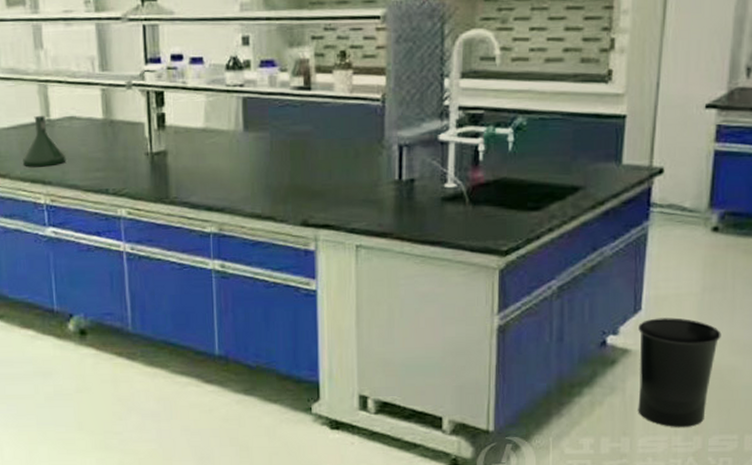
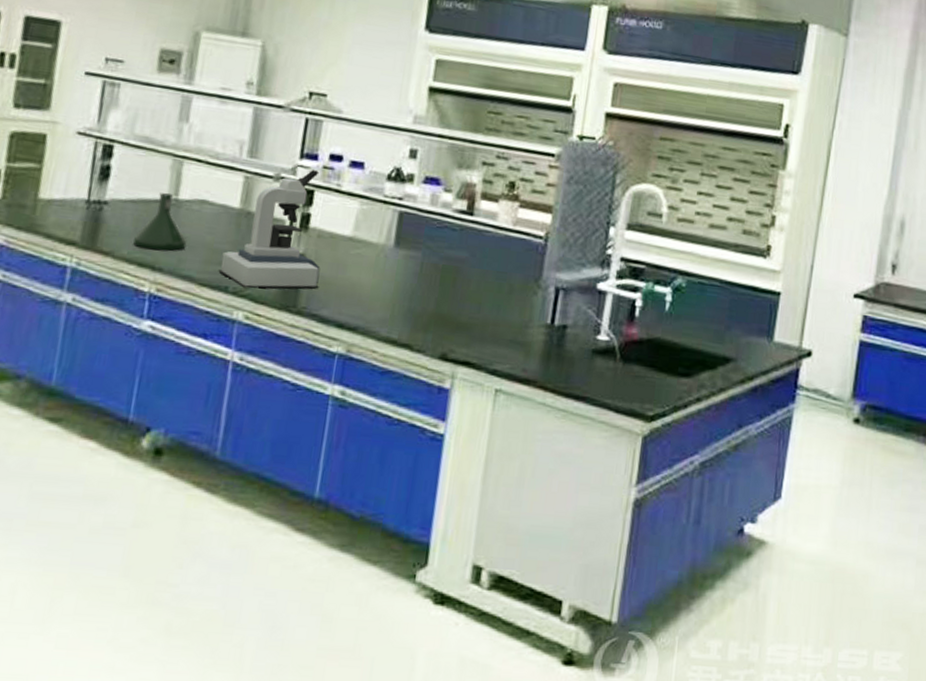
microscope: none [97,71,185,188] -> present [218,169,321,289]
waste bin: present [638,317,721,427] -> none [769,509,857,637]

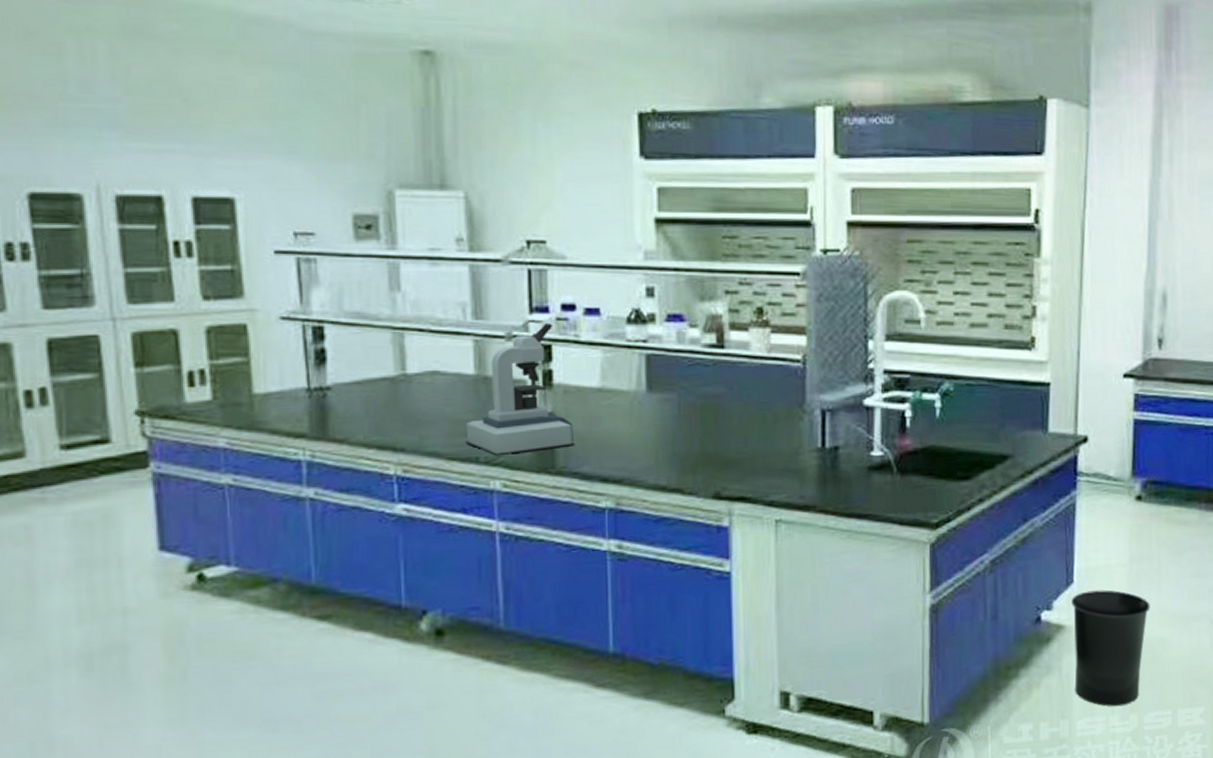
flask: present [133,192,187,251] -> none [368,368,426,431]
waste bin: none [769,509,857,637] -> present [1071,589,1150,706]

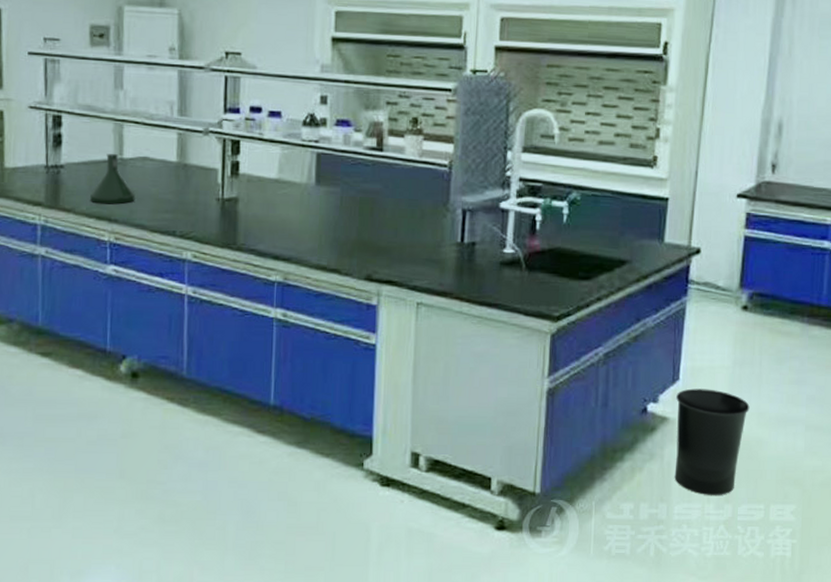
flask: none [368,368,426,431] -> present [90,153,136,205]
microscope: present [465,322,575,456] -> none [165,121,254,231]

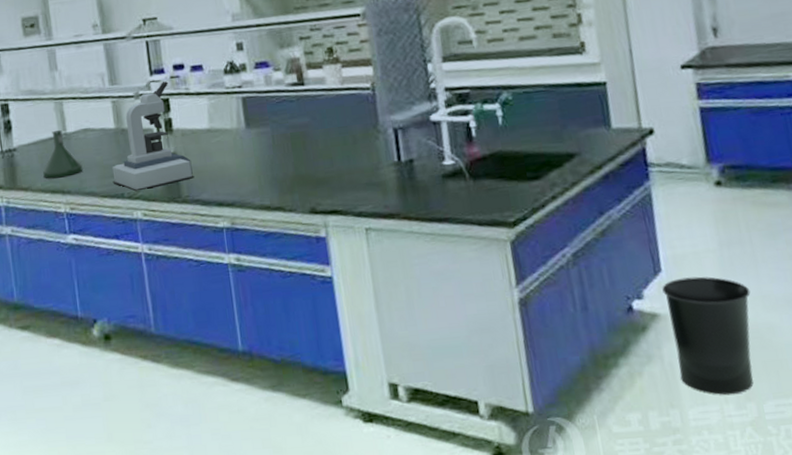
microscope: none [165,121,254,231] -> present [112,81,194,192]

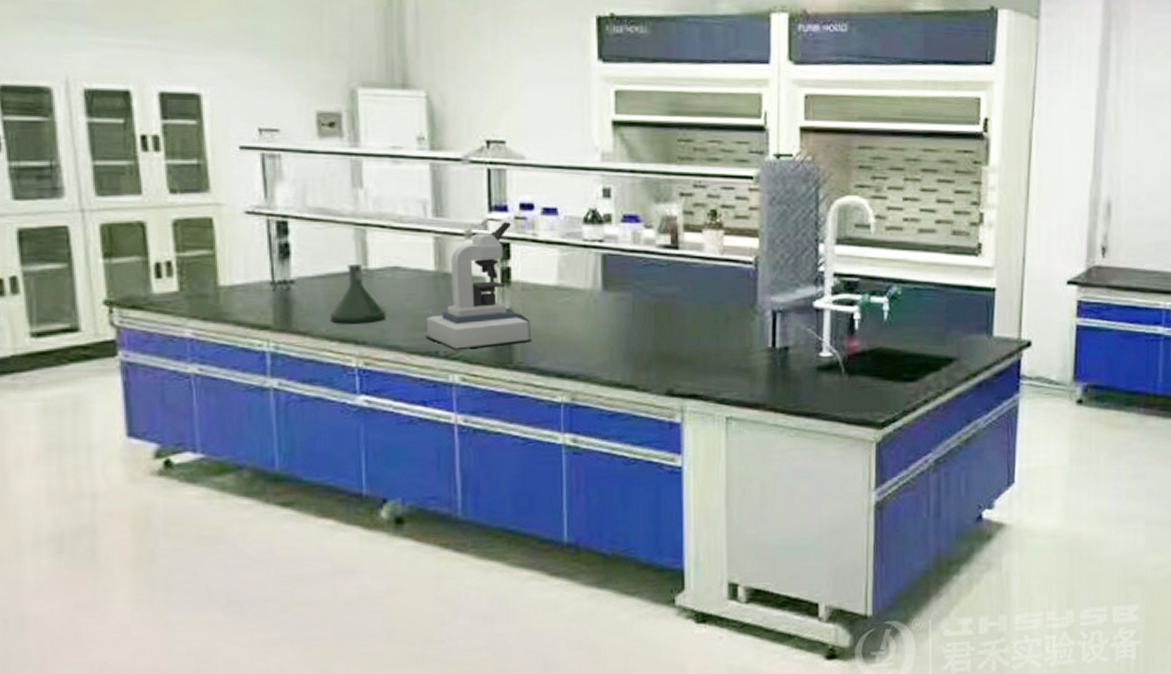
waste bin: present [662,276,754,395] -> none [1012,490,1089,602]

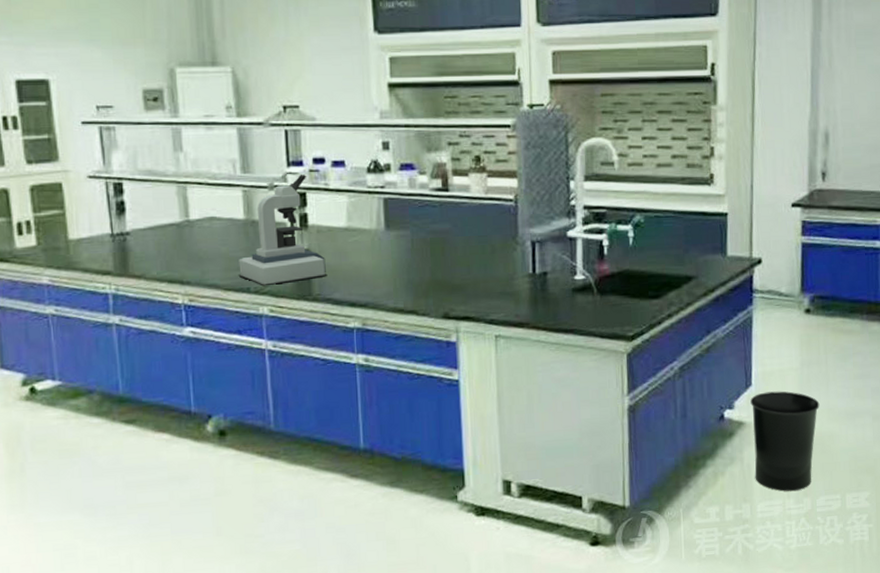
flask: present [330,263,387,324] -> none [160,215,206,268]
waste bin: none [1012,490,1089,602] -> present [750,391,820,491]

